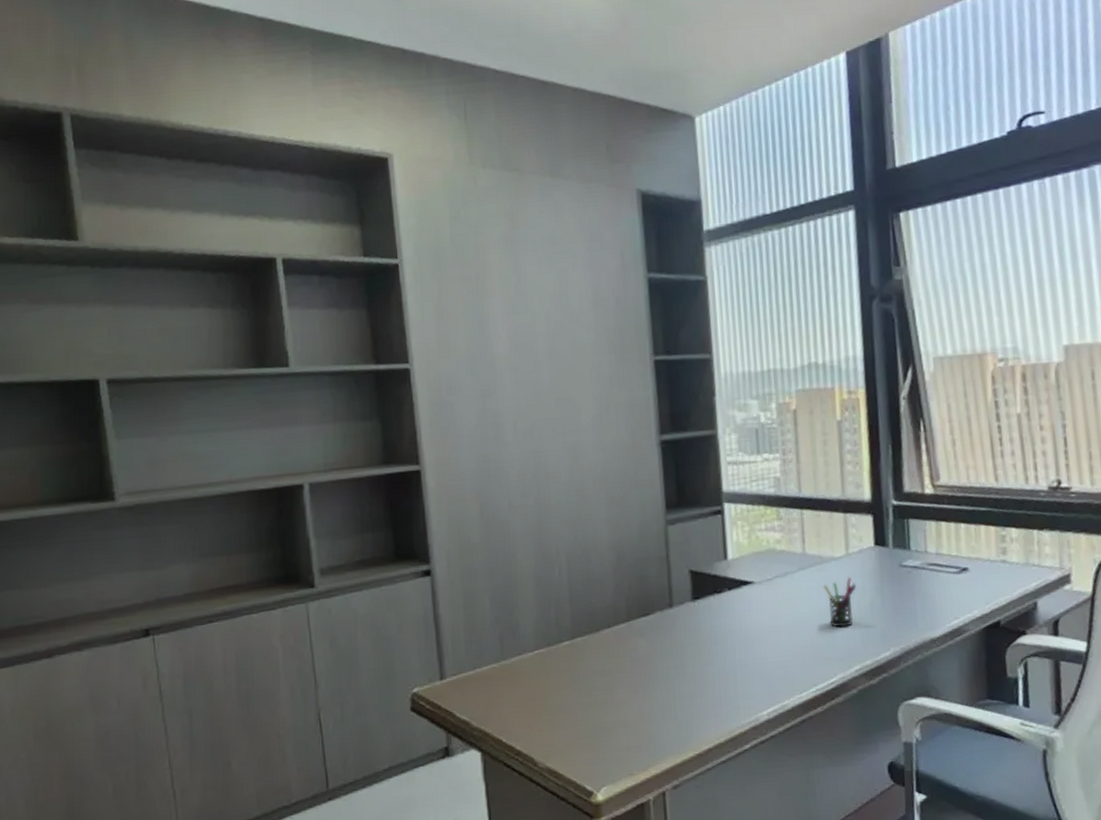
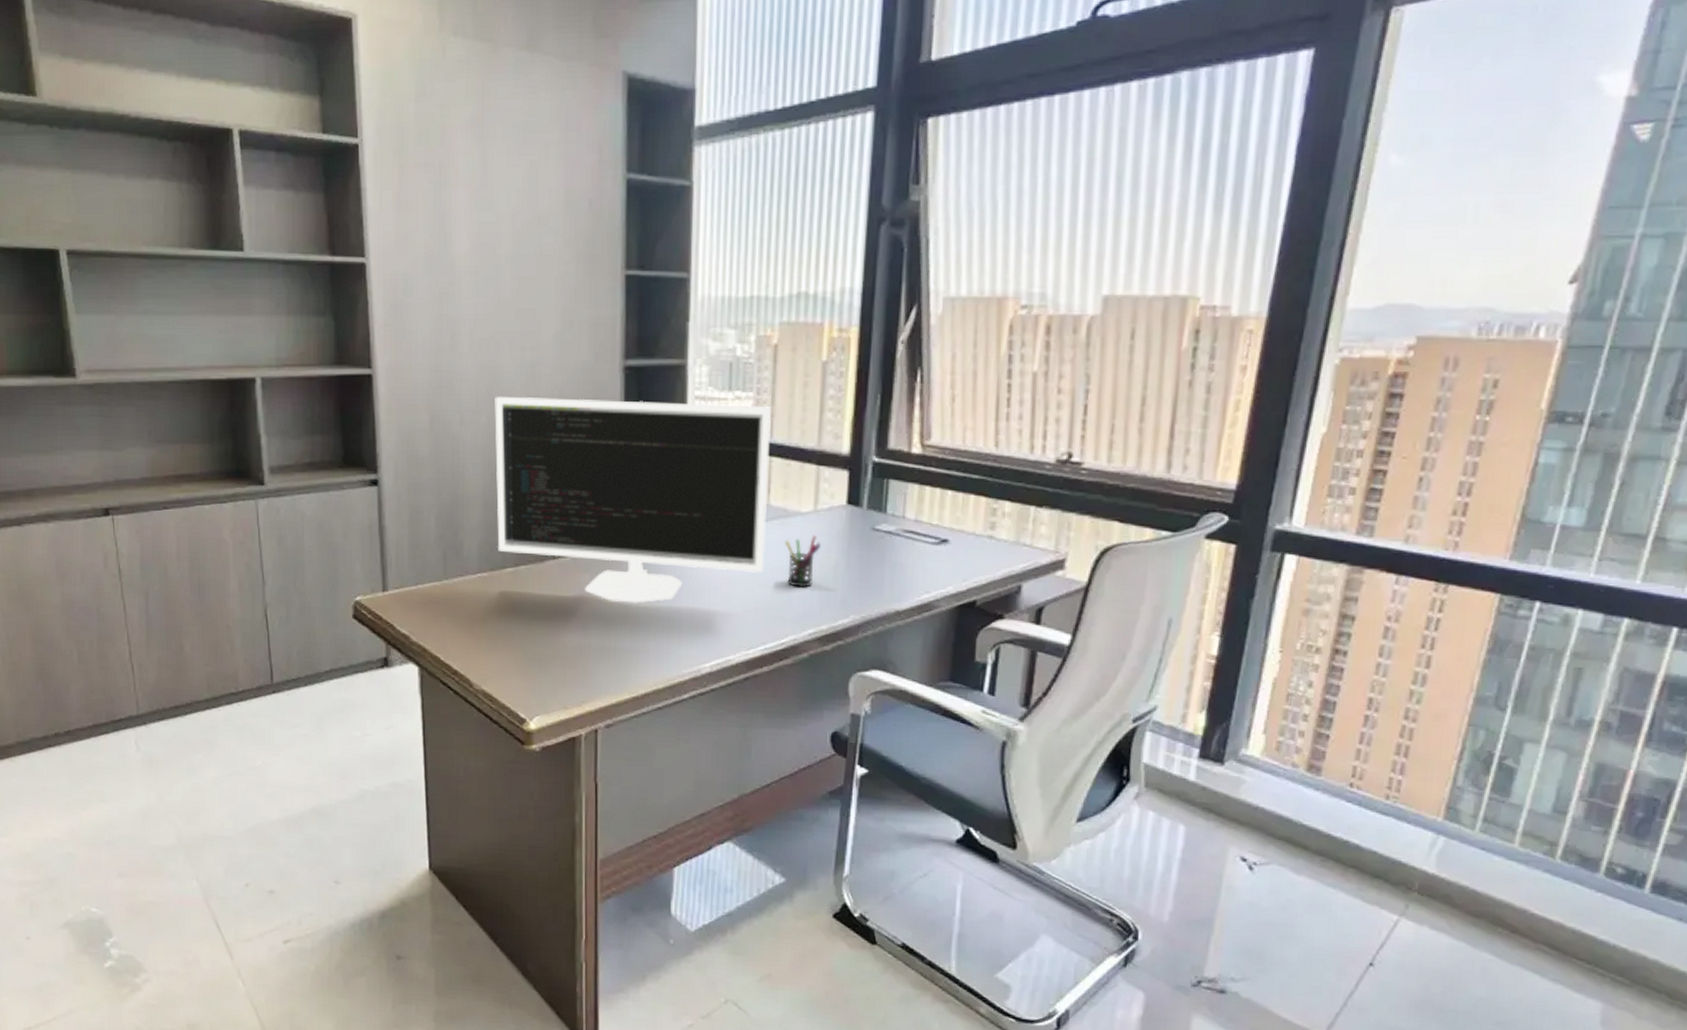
computer monitor: none [541,465,807,662] -> present [495,397,771,604]

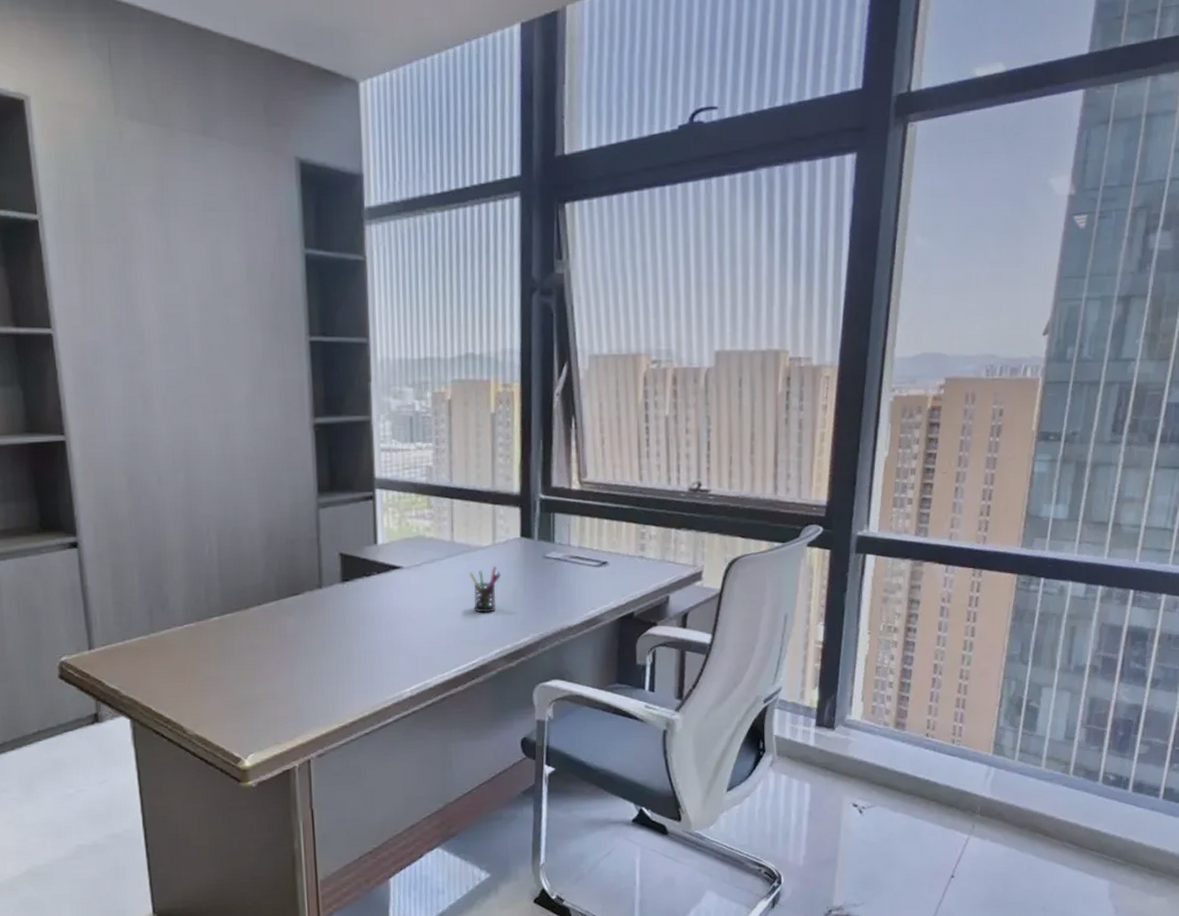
computer monitor: present [495,397,771,604] -> none [191,454,452,640]

